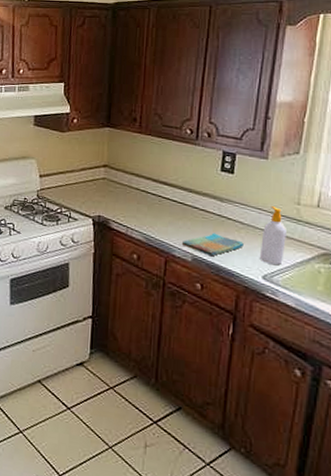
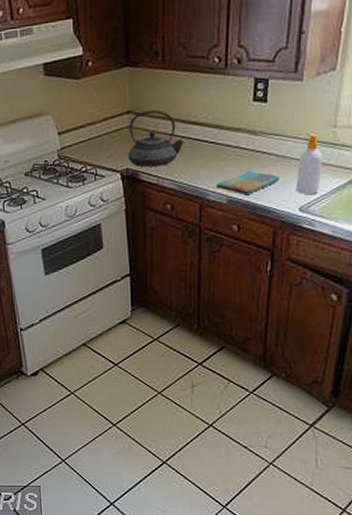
teapot: none [101,166,155,218] -> present [128,109,185,167]

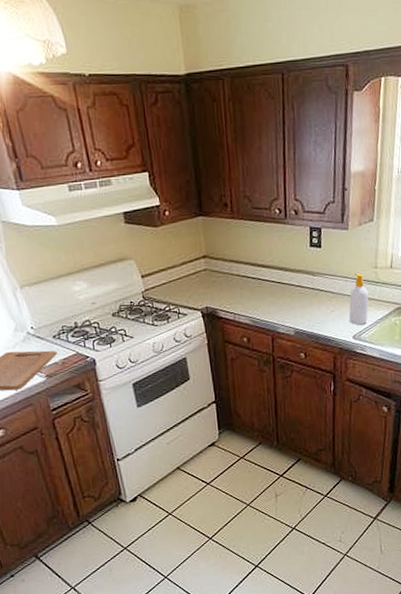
teapot: present [128,109,185,167] -> none [205,254,255,306]
dish towel: present [215,170,279,196] -> none [284,305,336,327]

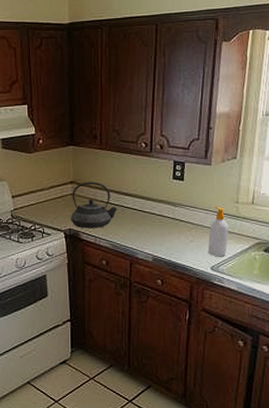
teapot: none [205,254,255,306] -> present [71,181,118,228]

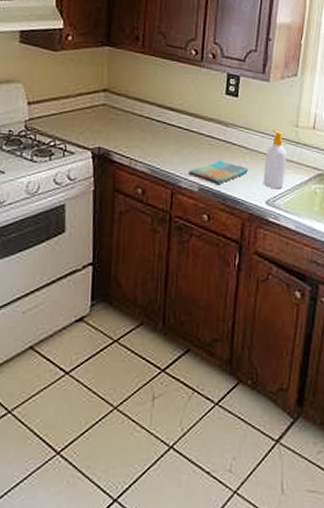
teapot: present [71,181,118,228] -> none [101,90,159,148]
dish towel: none [143,234,195,255] -> present [188,160,248,185]

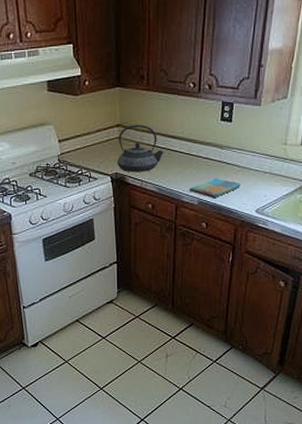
teapot: none [101,90,159,148] -> present [117,124,164,172]
soap bottle: present [263,130,287,189] -> none [253,149,275,200]

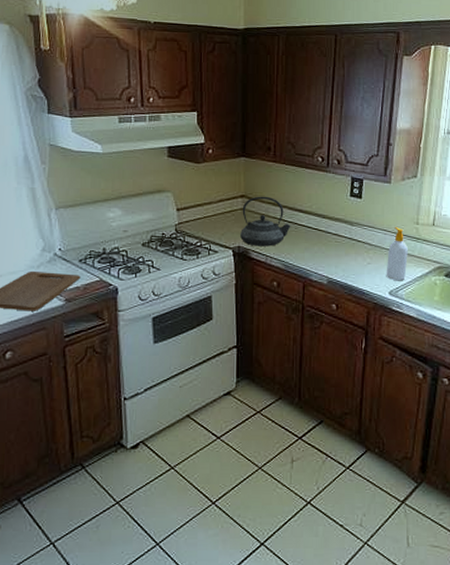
dish towel: present [189,177,240,199] -> none [317,255,372,278]
soap bottle: none [253,149,275,200] -> present [386,227,408,281]

